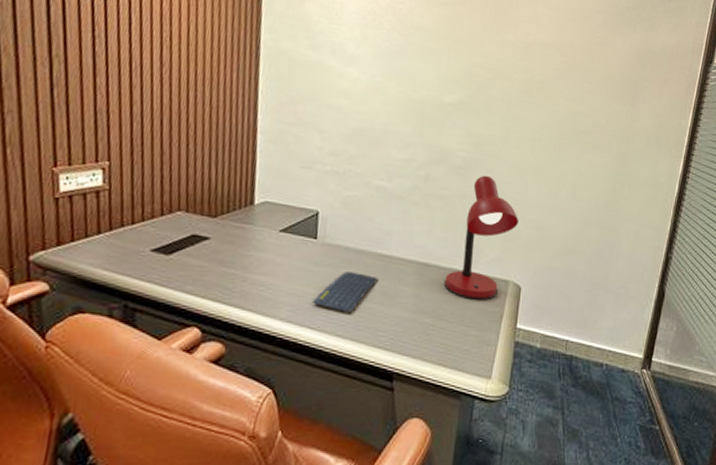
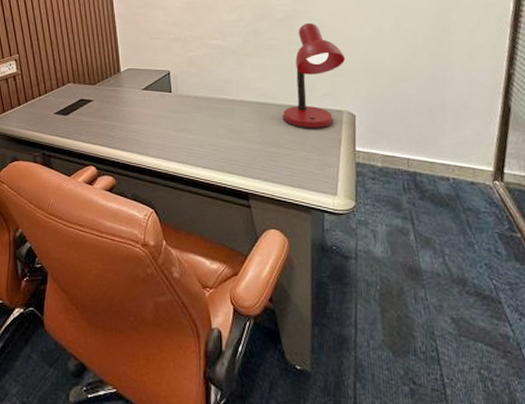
keyboard: present [313,272,379,313] -> none [175,115,226,148]

